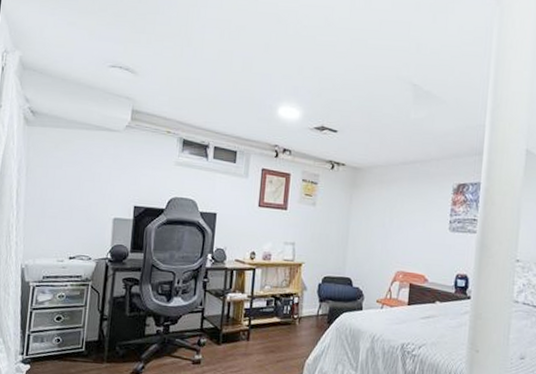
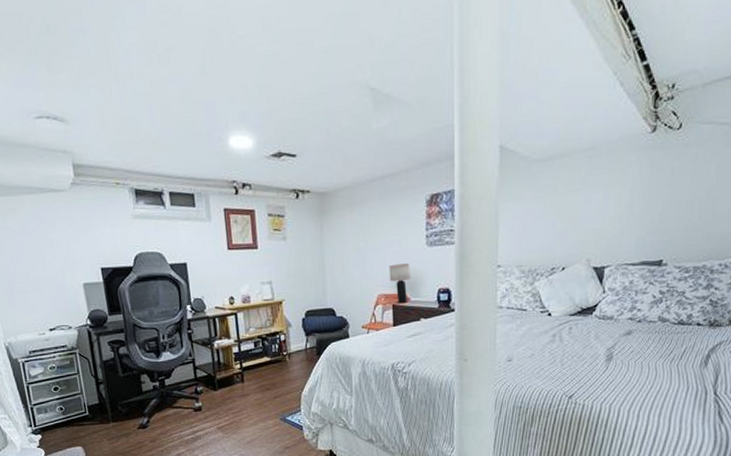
table lamp: none [409,244,432,283] -> present [389,264,412,303]

